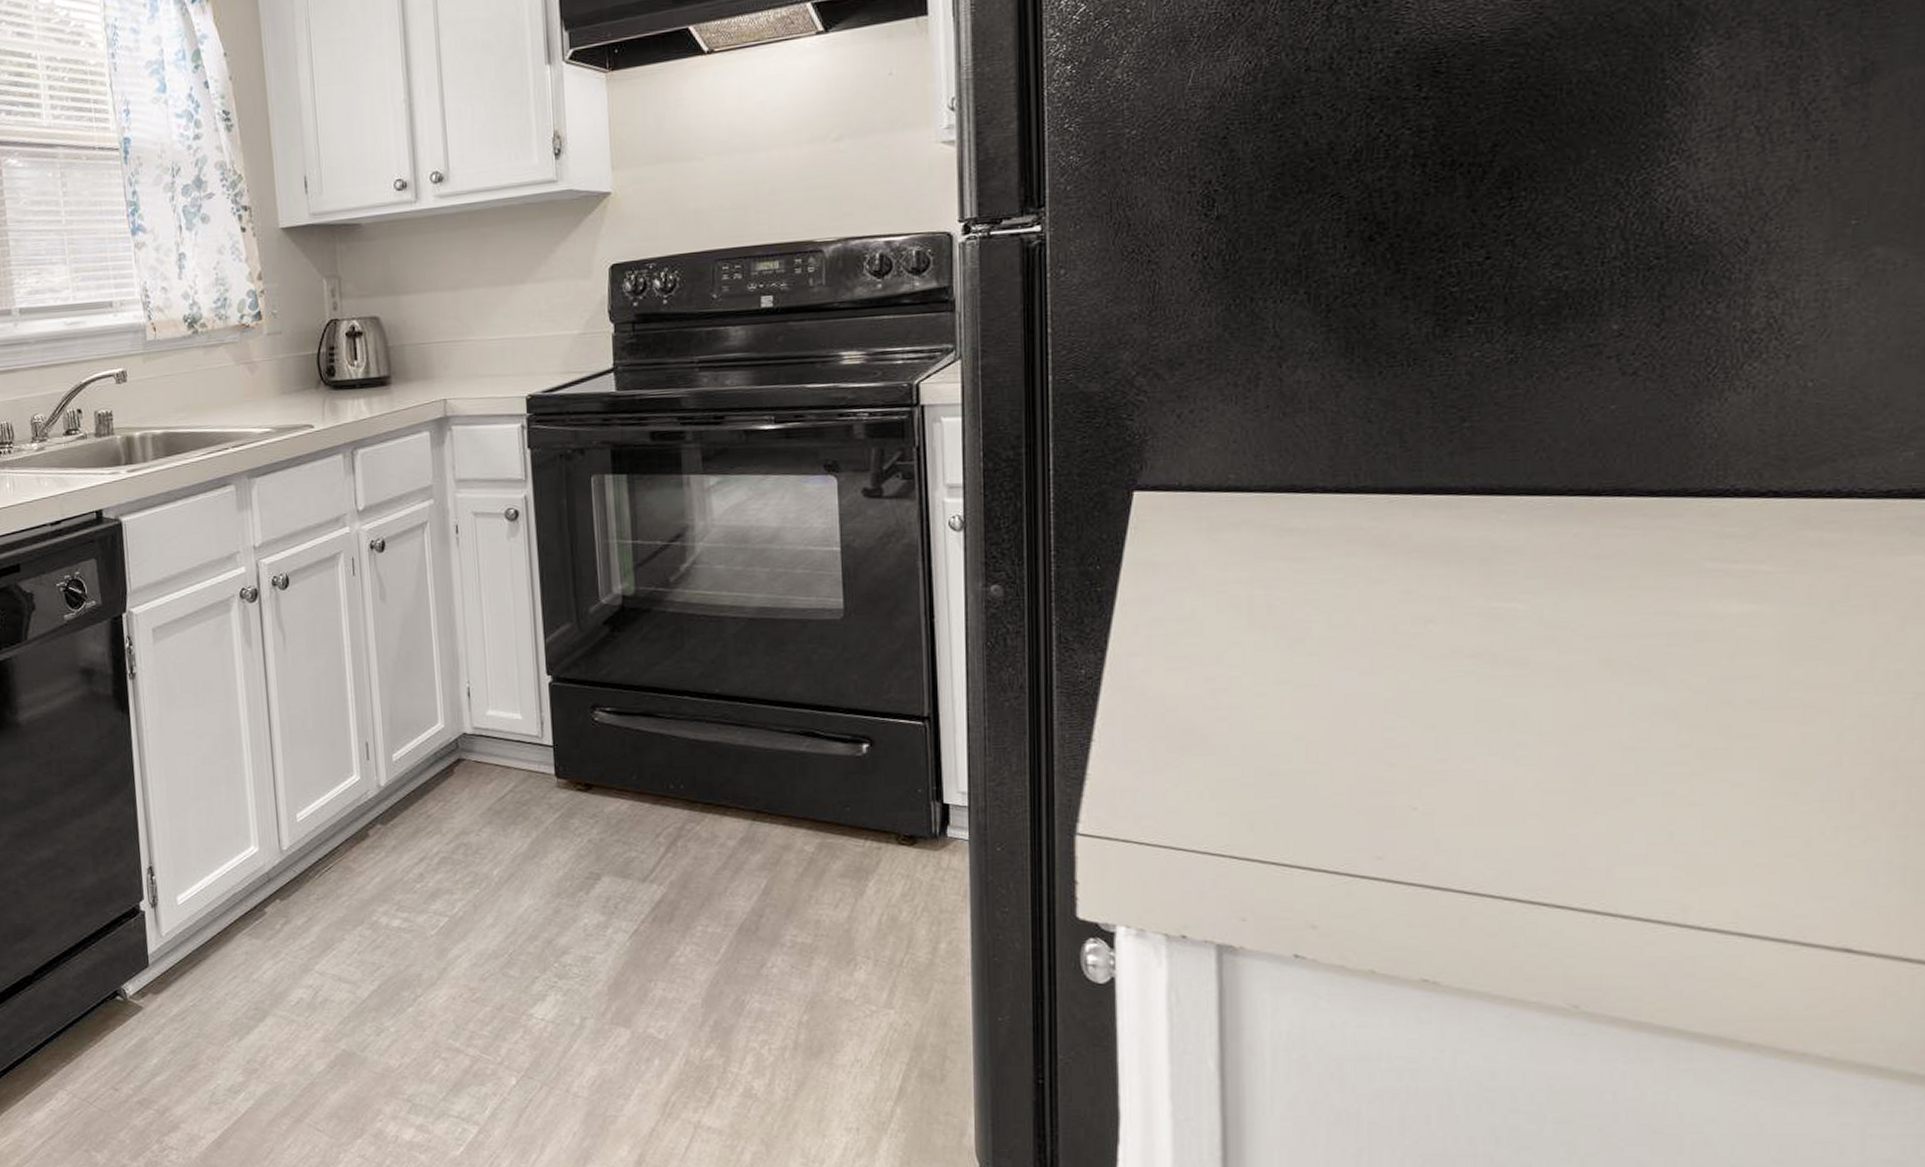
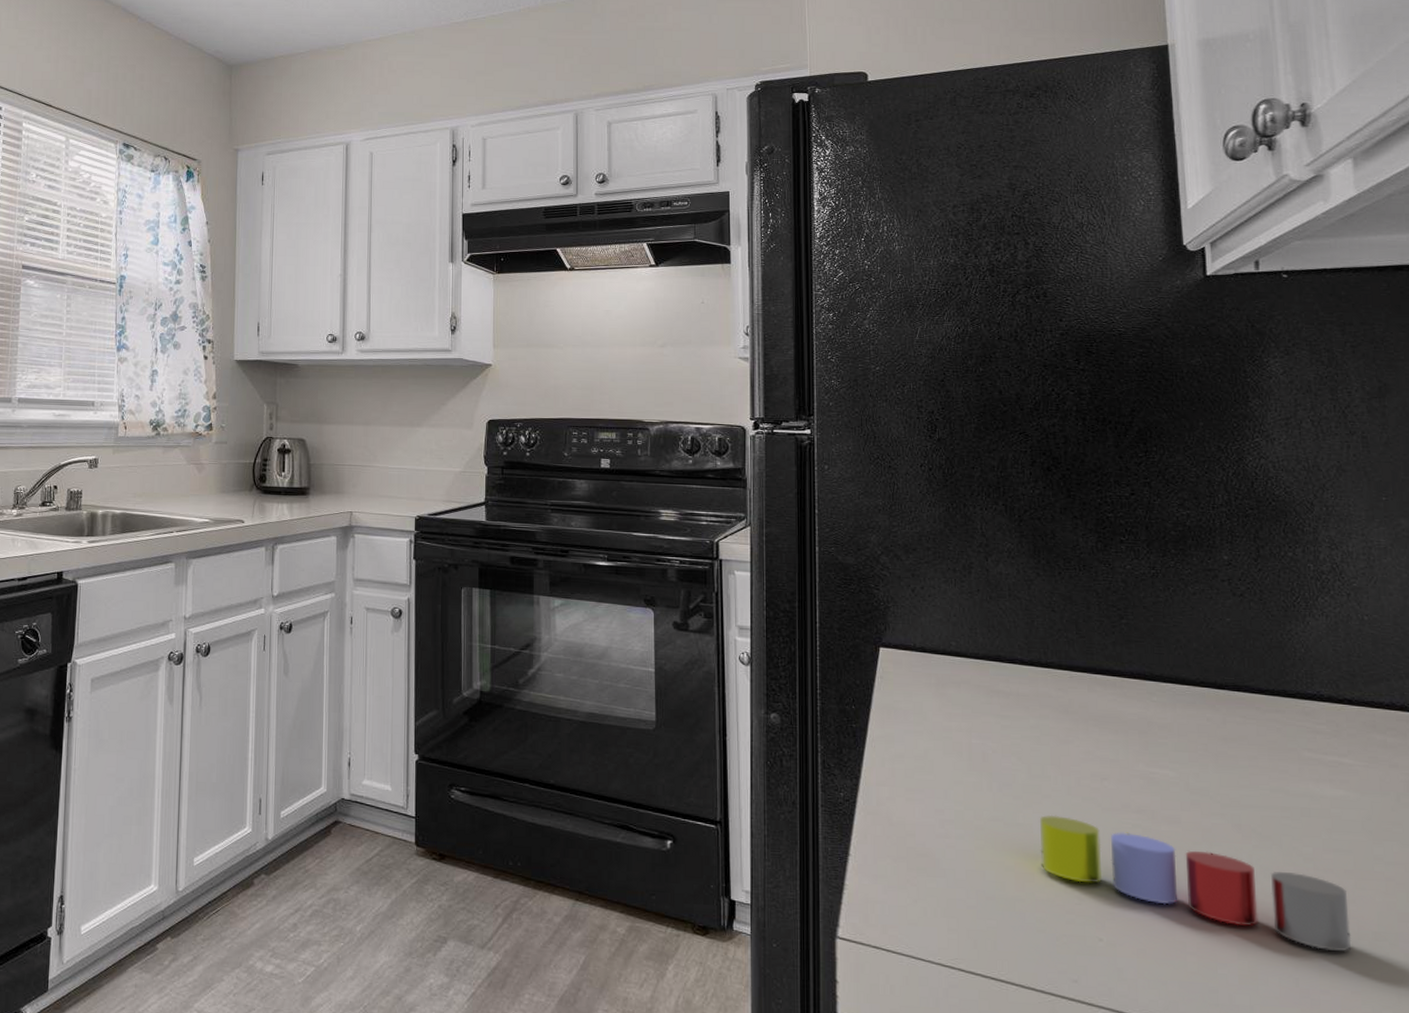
cup: none [1340,670,1749,797] -> present [1040,814,1352,952]

